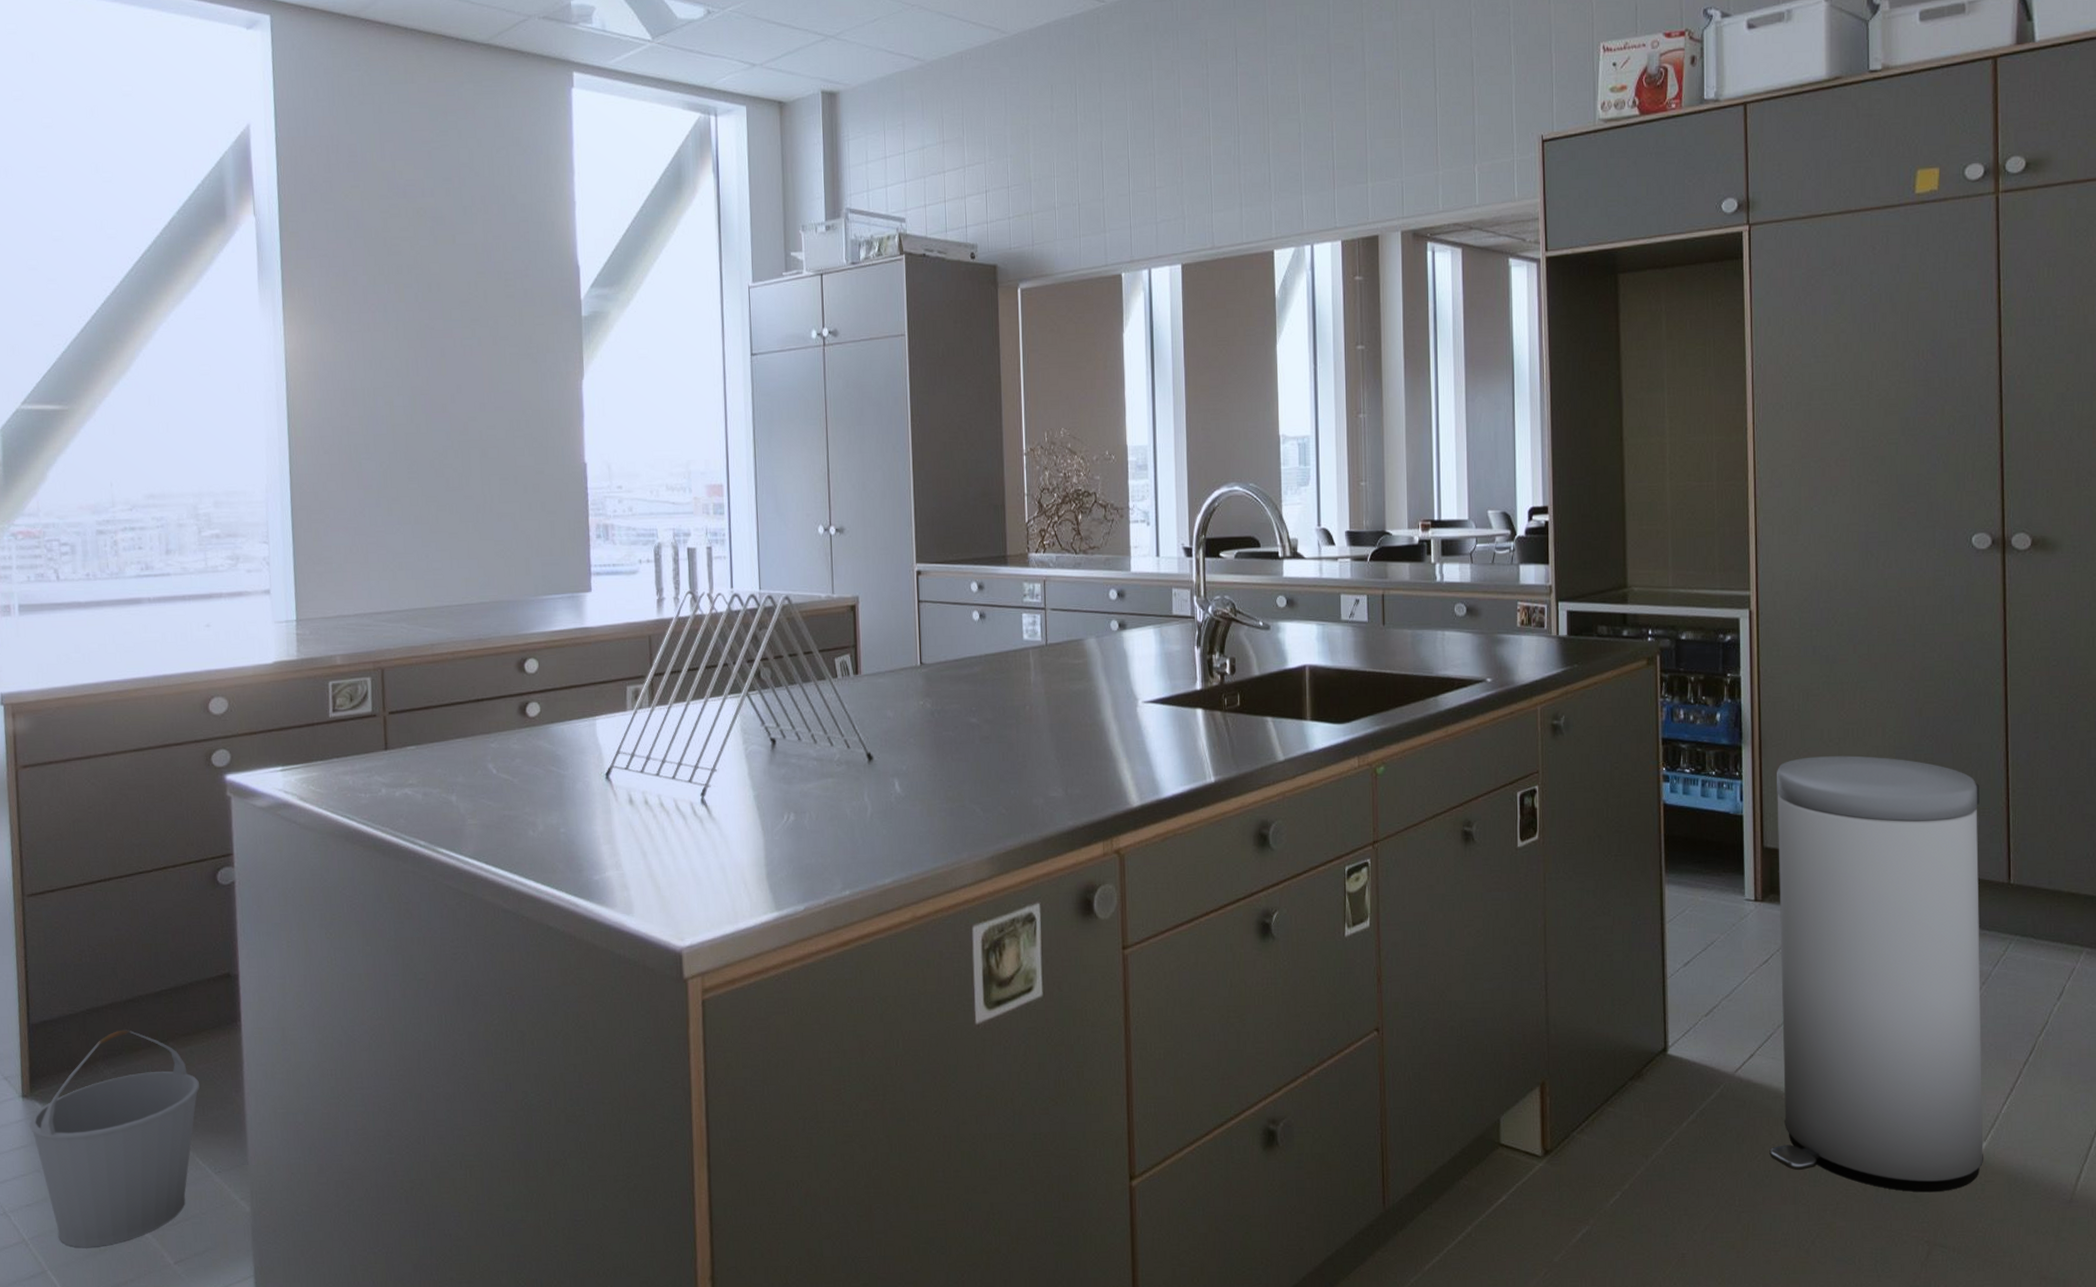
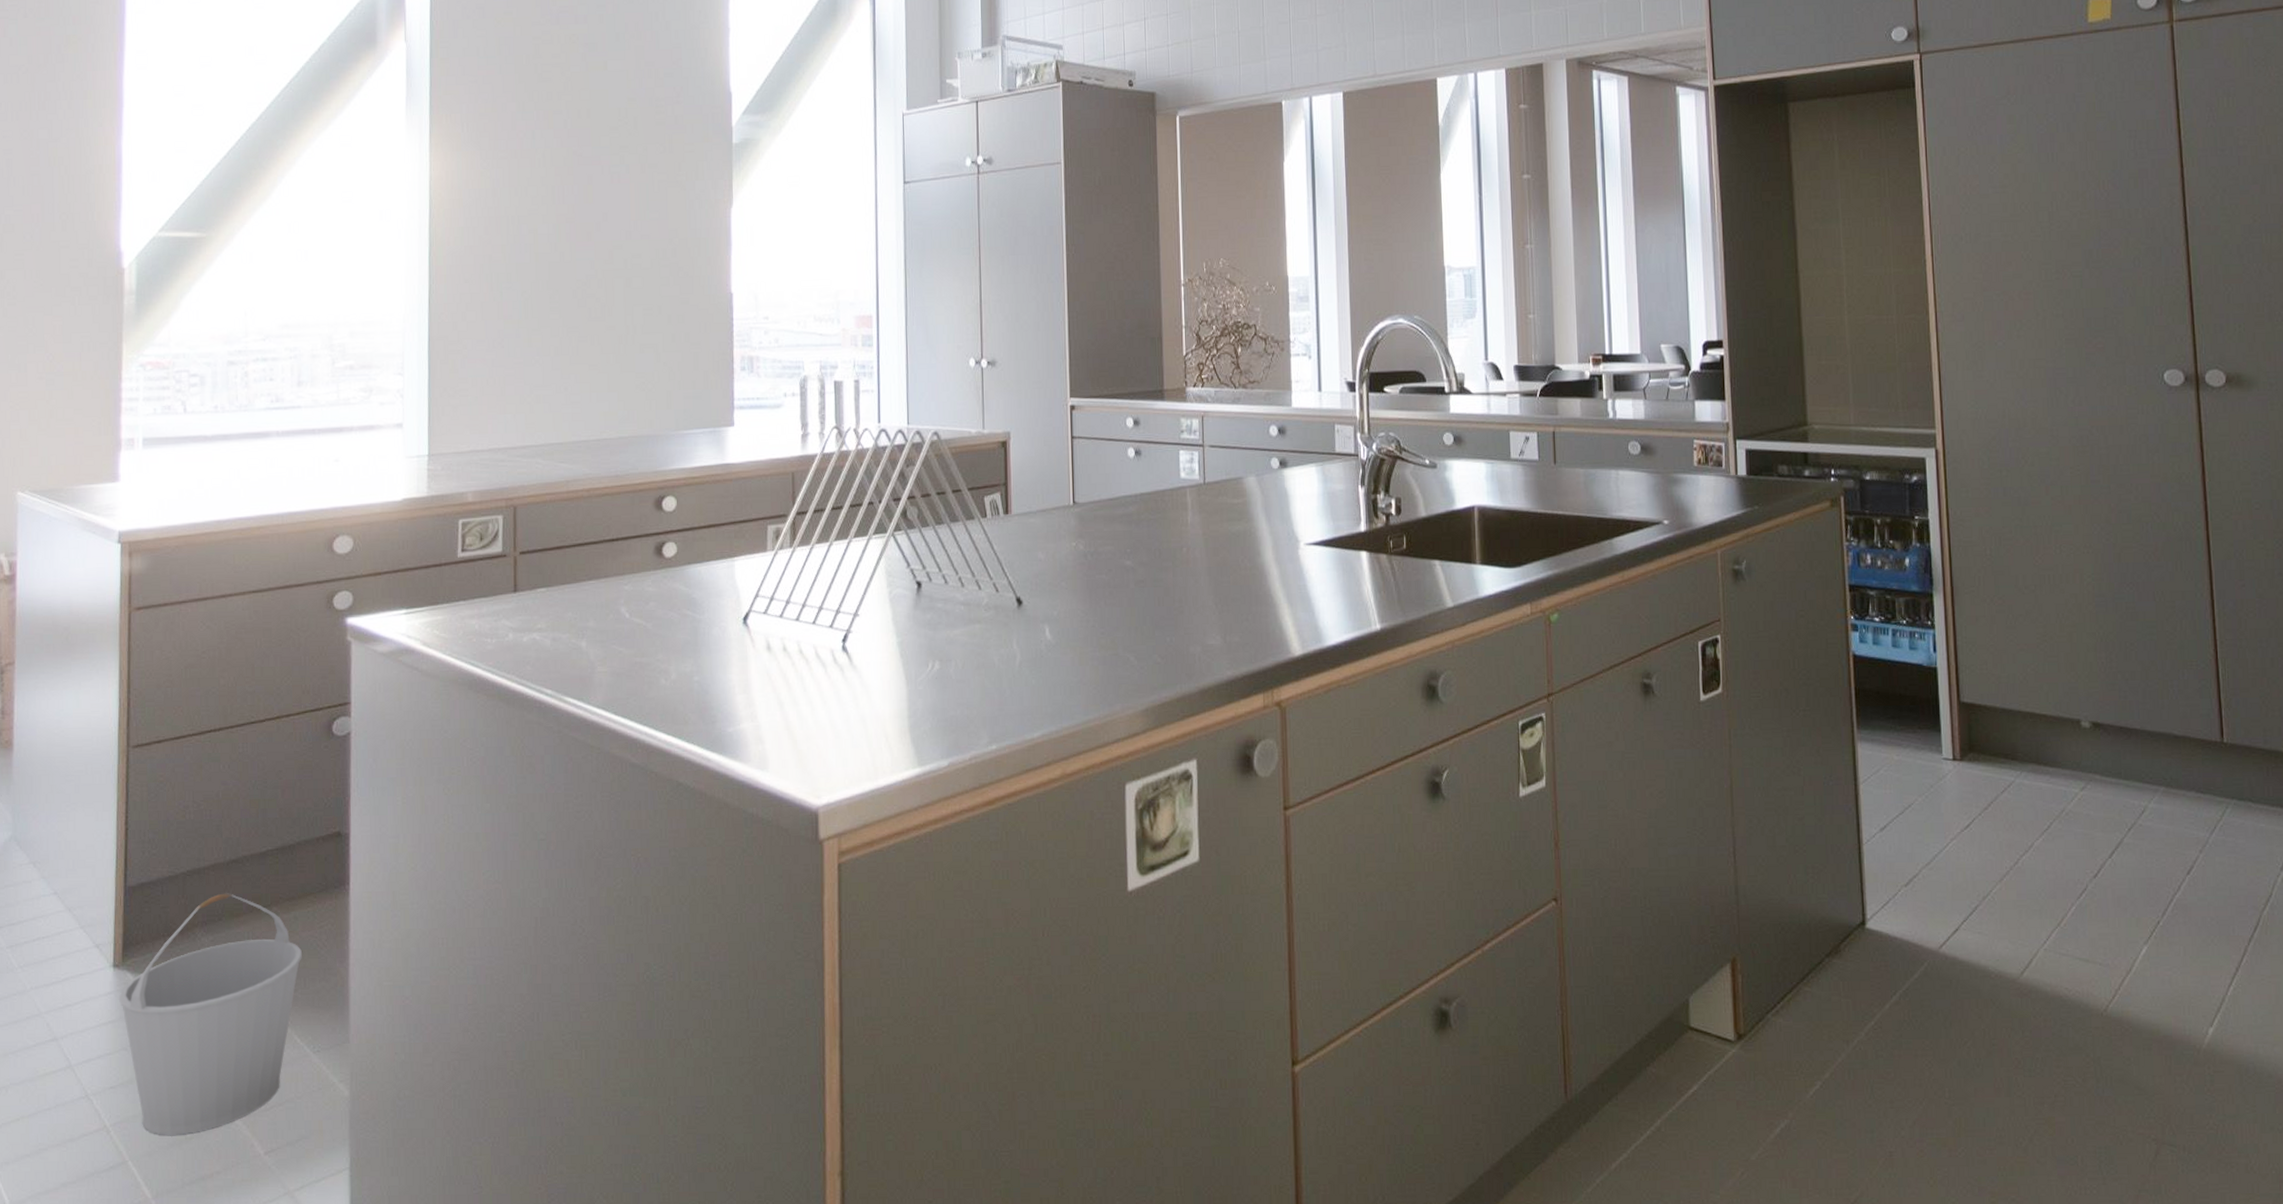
pedal bin: present [1769,755,1983,1193] -> none [1971,604,2211,1084]

